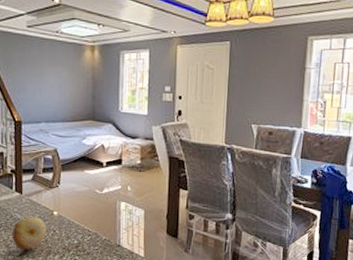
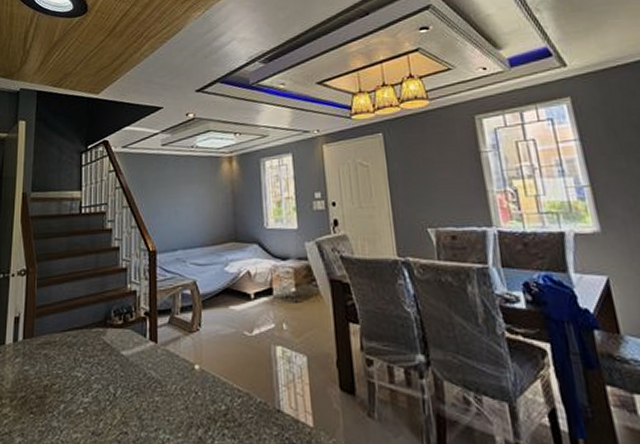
fruit: present [12,217,46,251] -> none [145,374,187,424]

